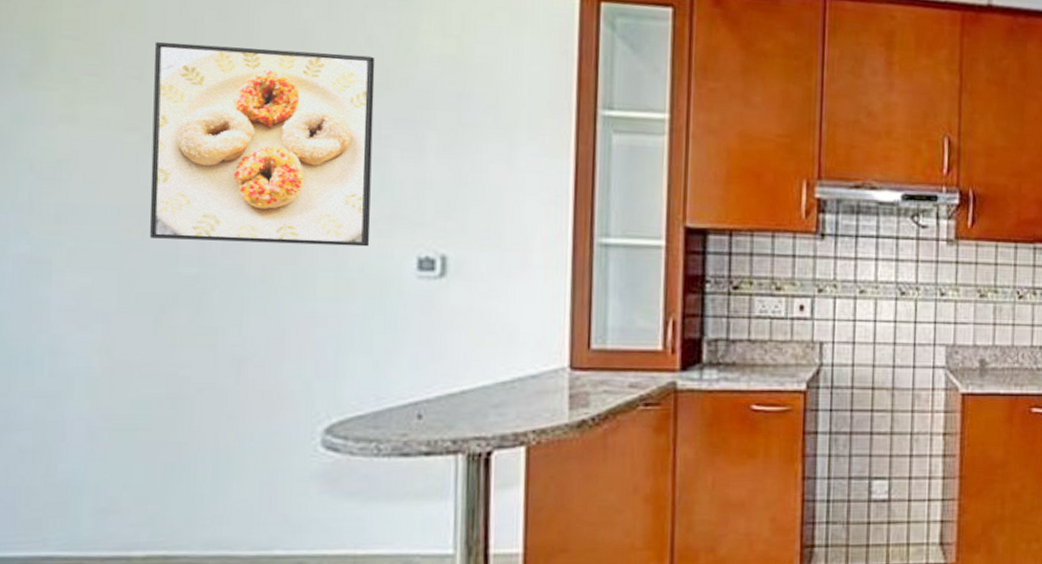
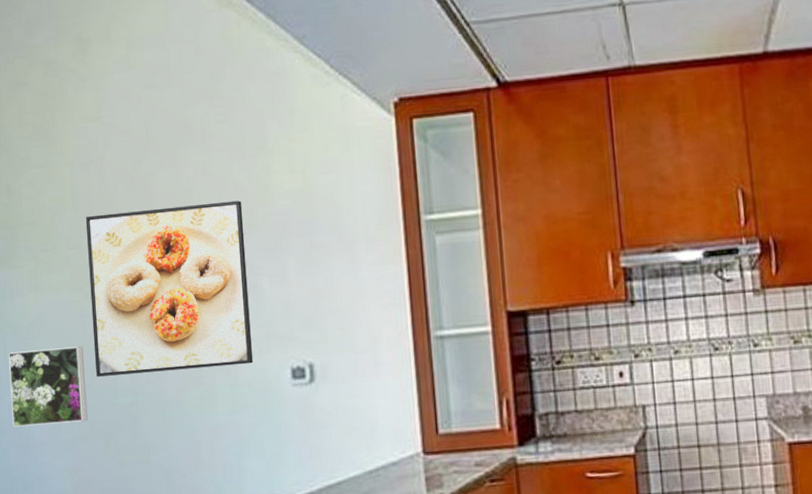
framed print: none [18,193,134,289] -> present [9,346,88,427]

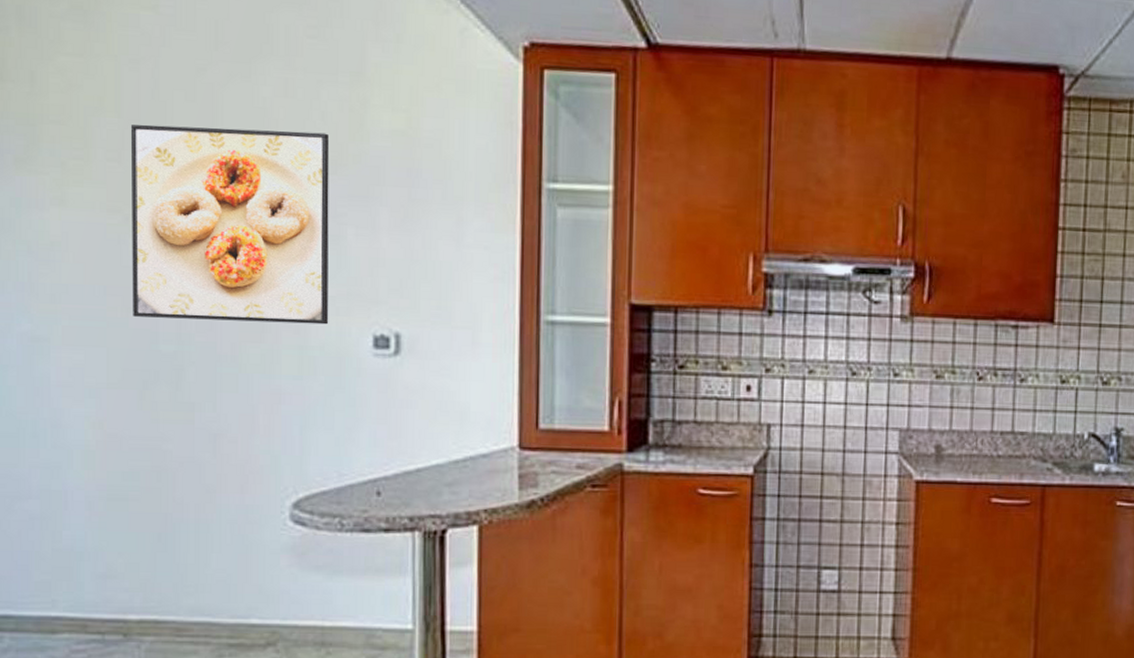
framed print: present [9,346,88,427] -> none [22,274,119,366]

